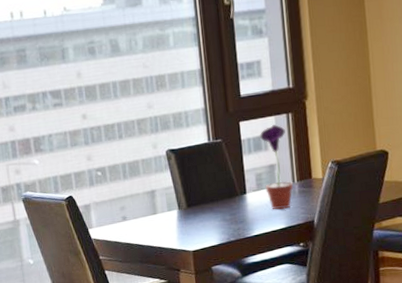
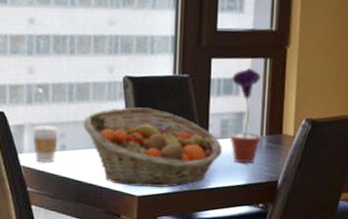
coffee cup: none [97,201,120,234] -> present [32,125,60,163]
fruit basket: none [137,173,261,244] -> present [83,107,223,187]

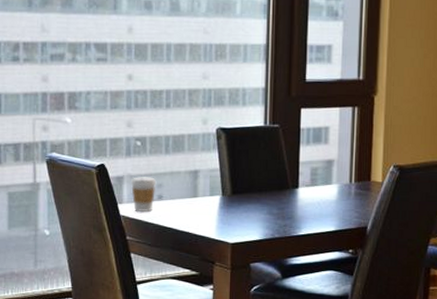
fruit basket: present [83,107,223,187] -> none [178,157,313,234]
potted flower: present [230,67,261,164] -> none [319,116,349,210]

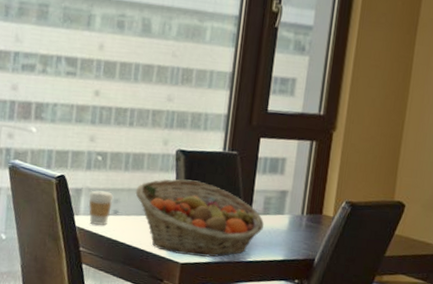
fruit basket: none [178,157,313,234] -> present [135,178,265,257]

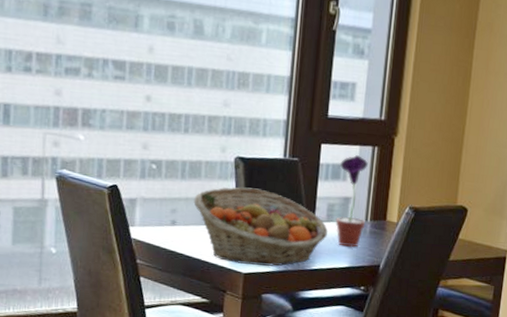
coffee cup: present [88,190,114,225] -> none [144,200,171,236]
potted flower: none [271,148,306,241] -> present [335,154,368,247]

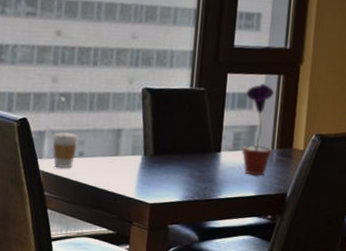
coffee cup: none [144,200,171,236] -> present [52,132,79,168]
fruit basket: present [193,186,329,266] -> none [101,117,235,196]

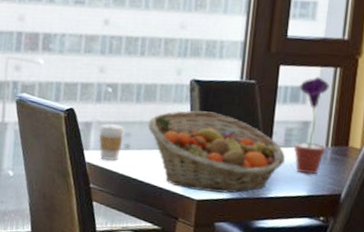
fruit basket: none [101,117,235,196] -> present [148,110,286,193]

